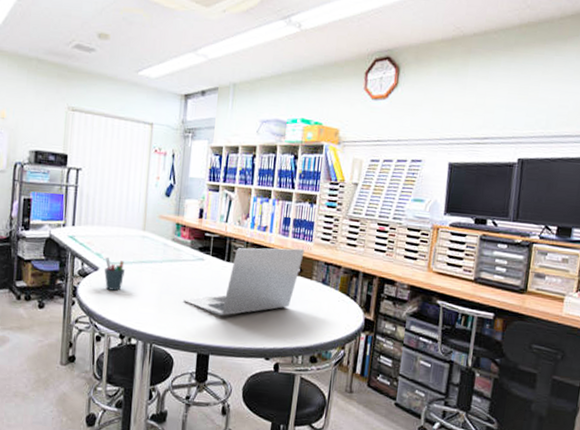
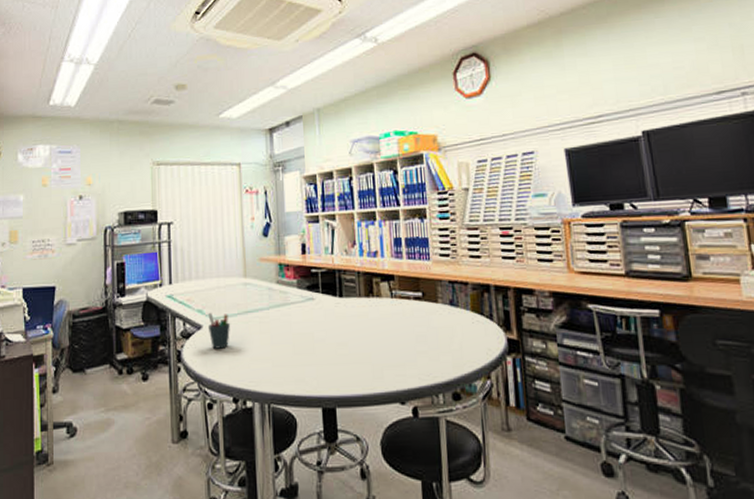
laptop: present [184,247,305,316] -> none [298,270,424,361]

